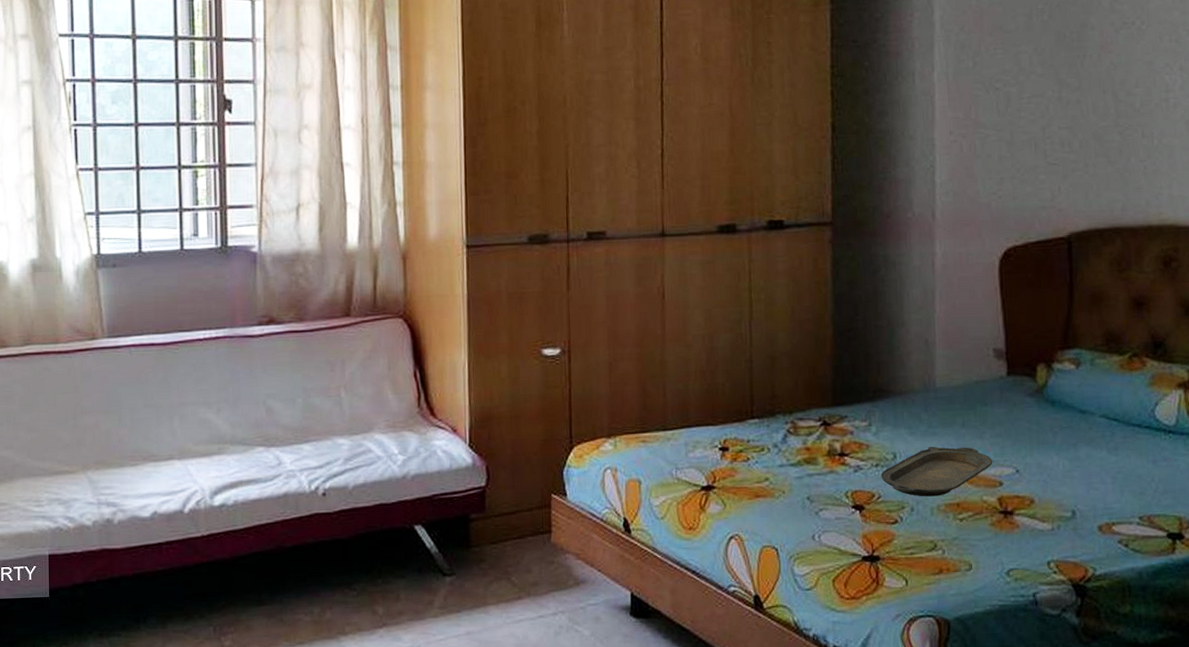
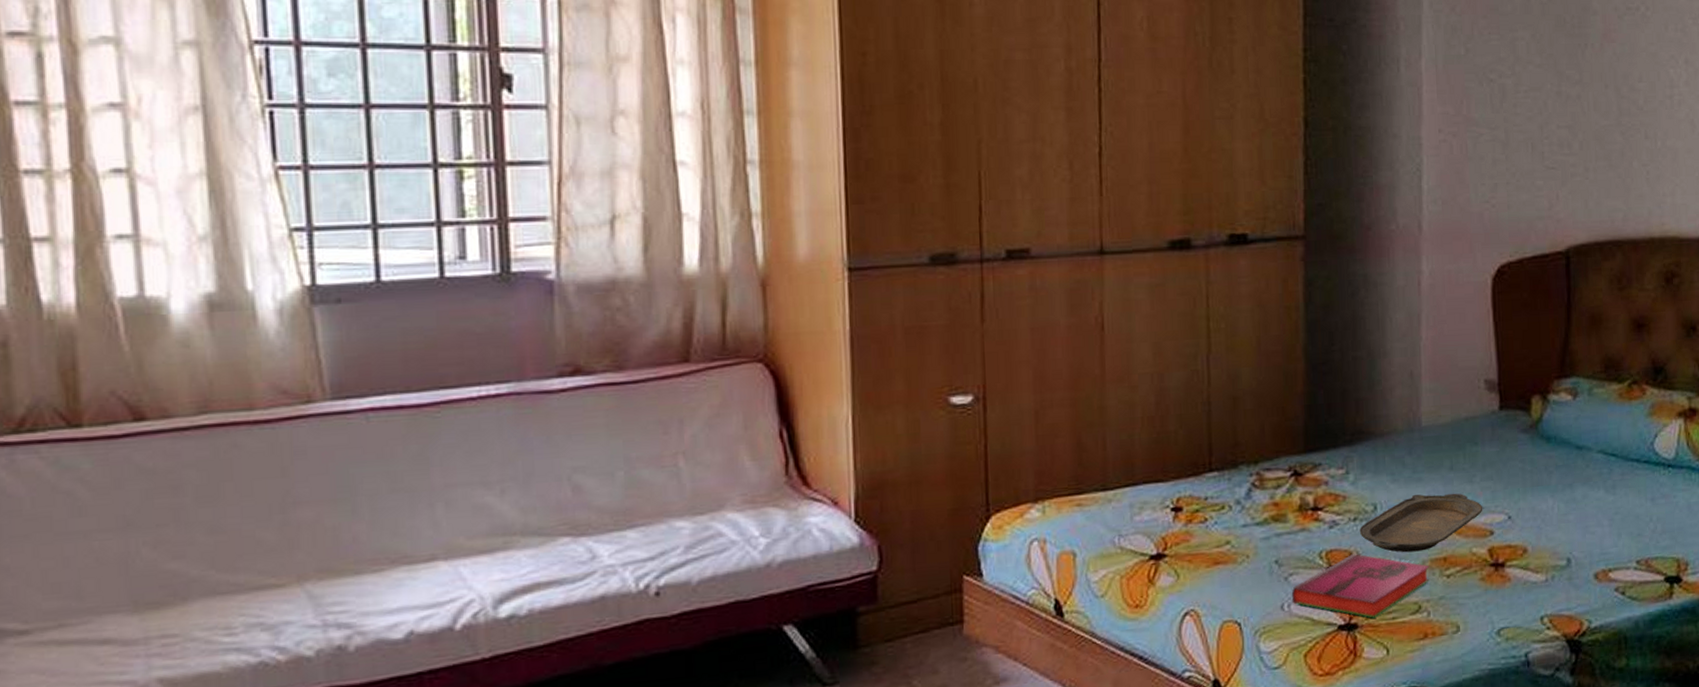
hardback book: none [822,494,944,552] -> present [1292,553,1430,618]

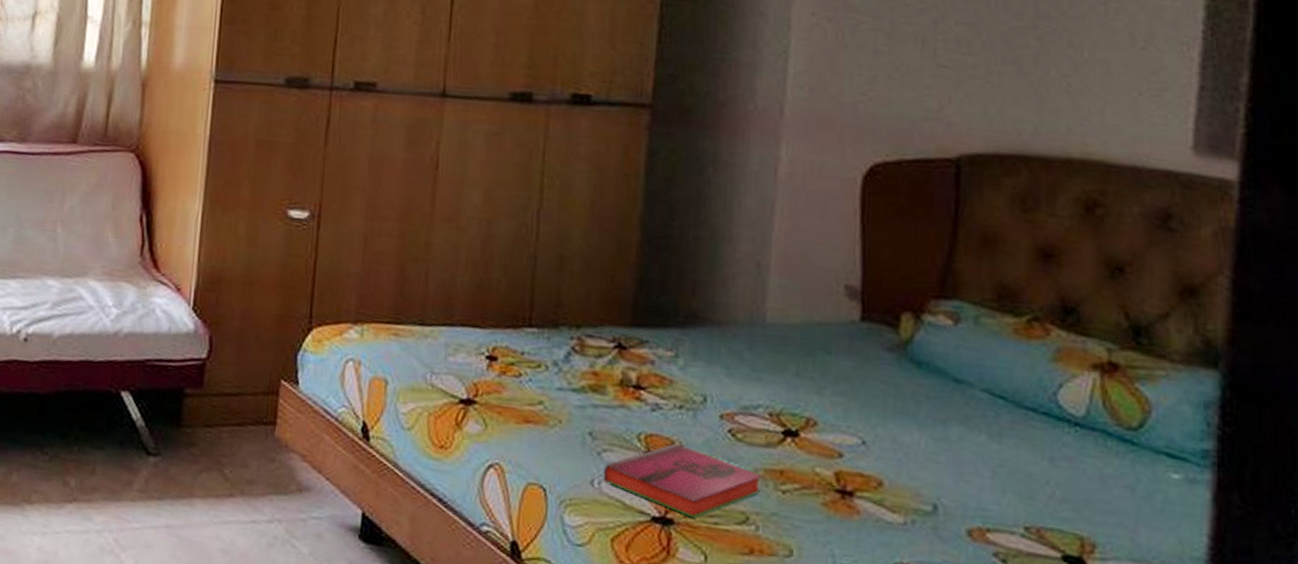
serving tray: present [1359,493,1483,553] -> none [684,394,832,458]

